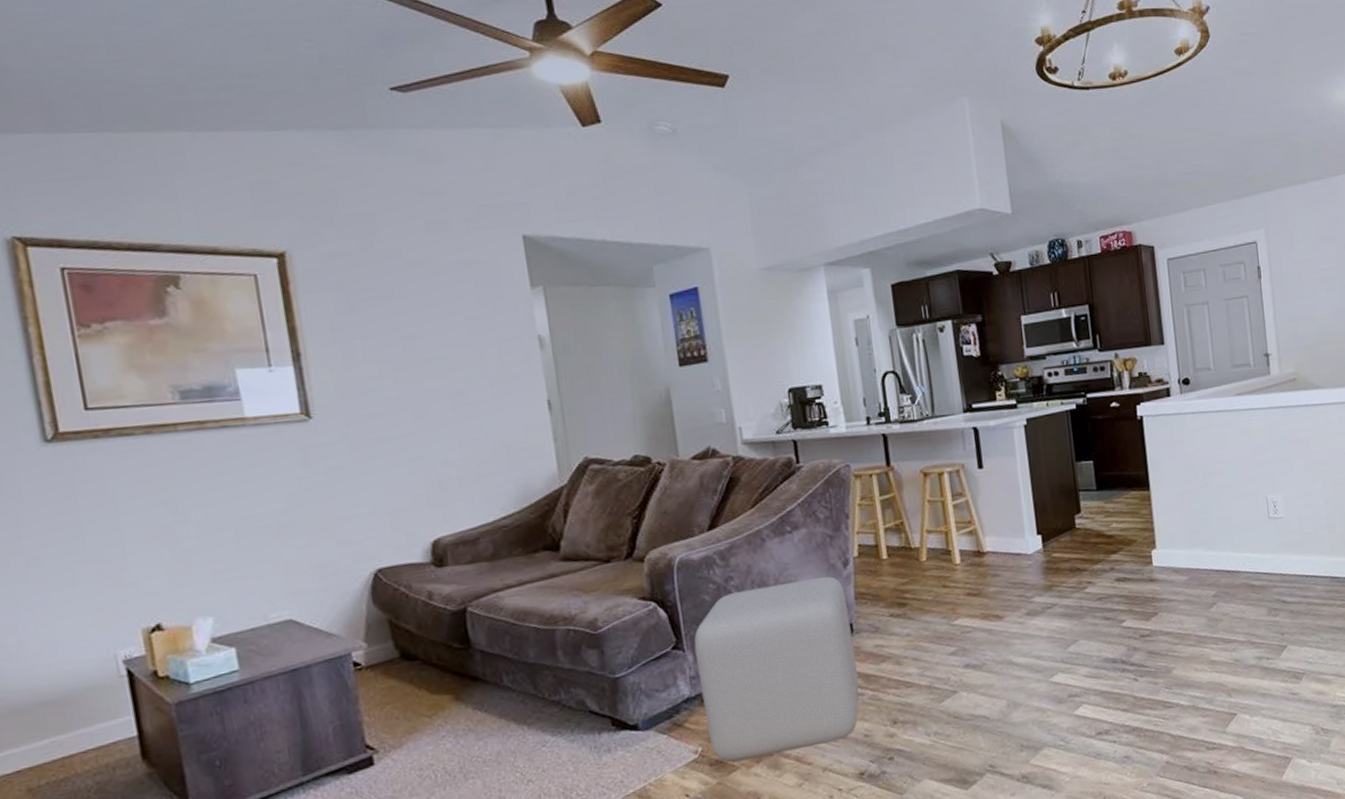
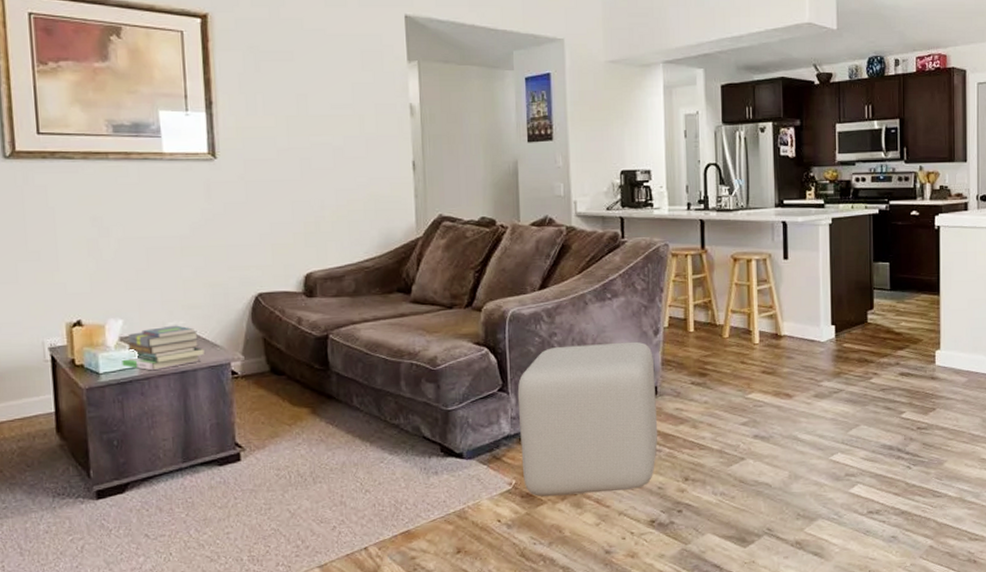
books: none [216,616,318,674] -> present [122,325,205,371]

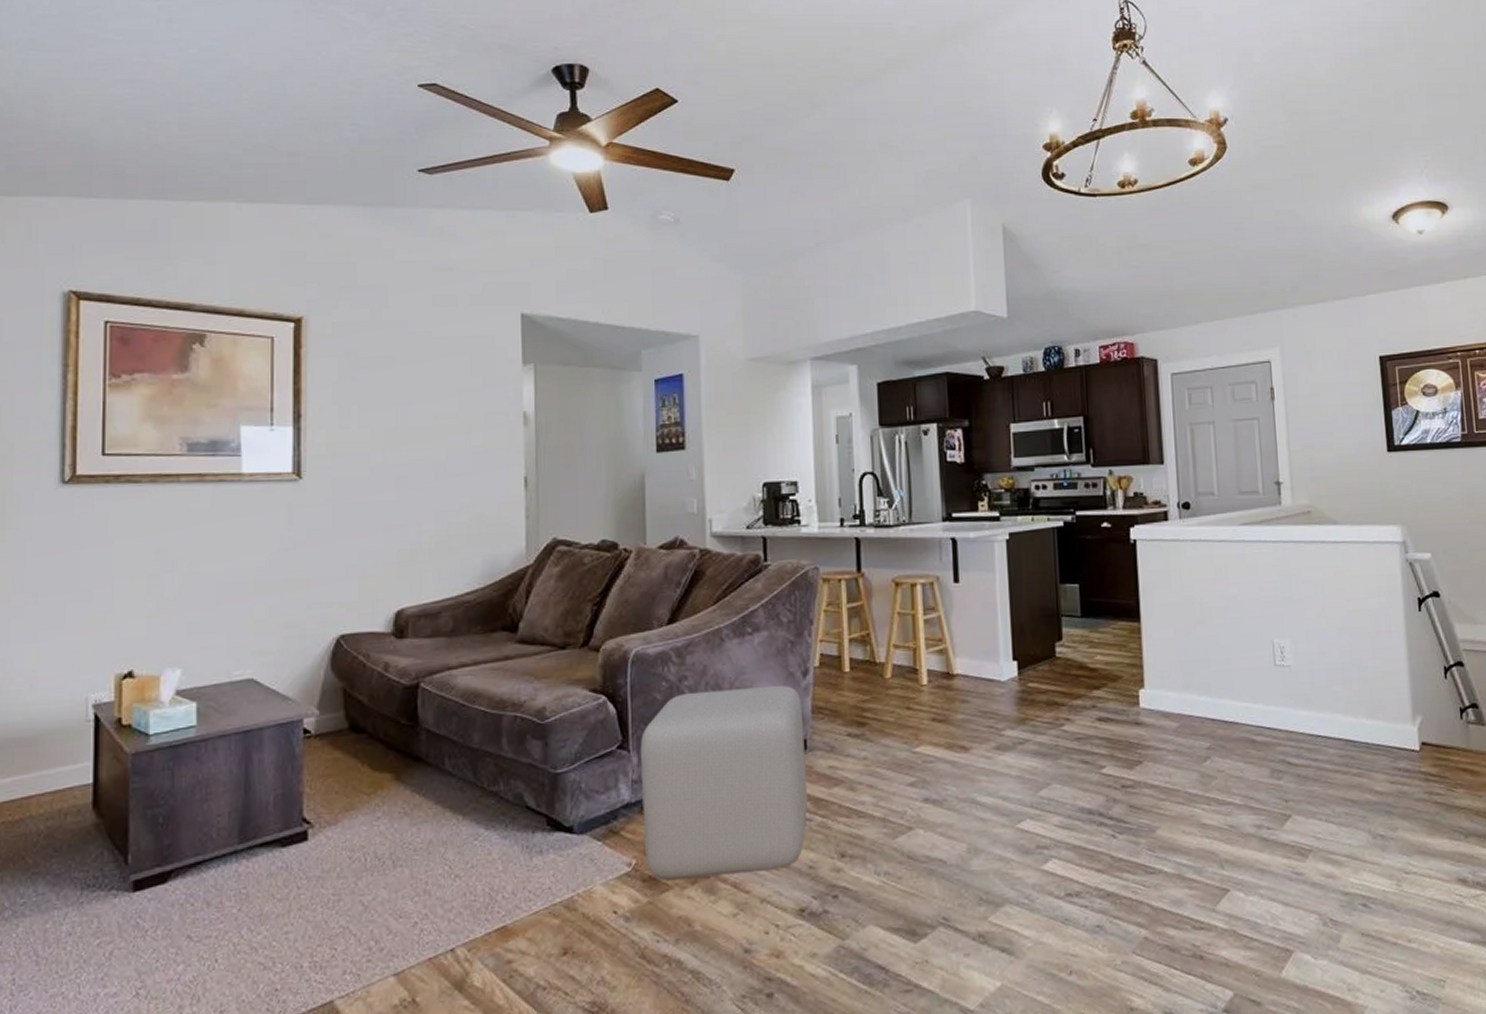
books: present [122,325,205,371] -> none [176,674,273,731]

